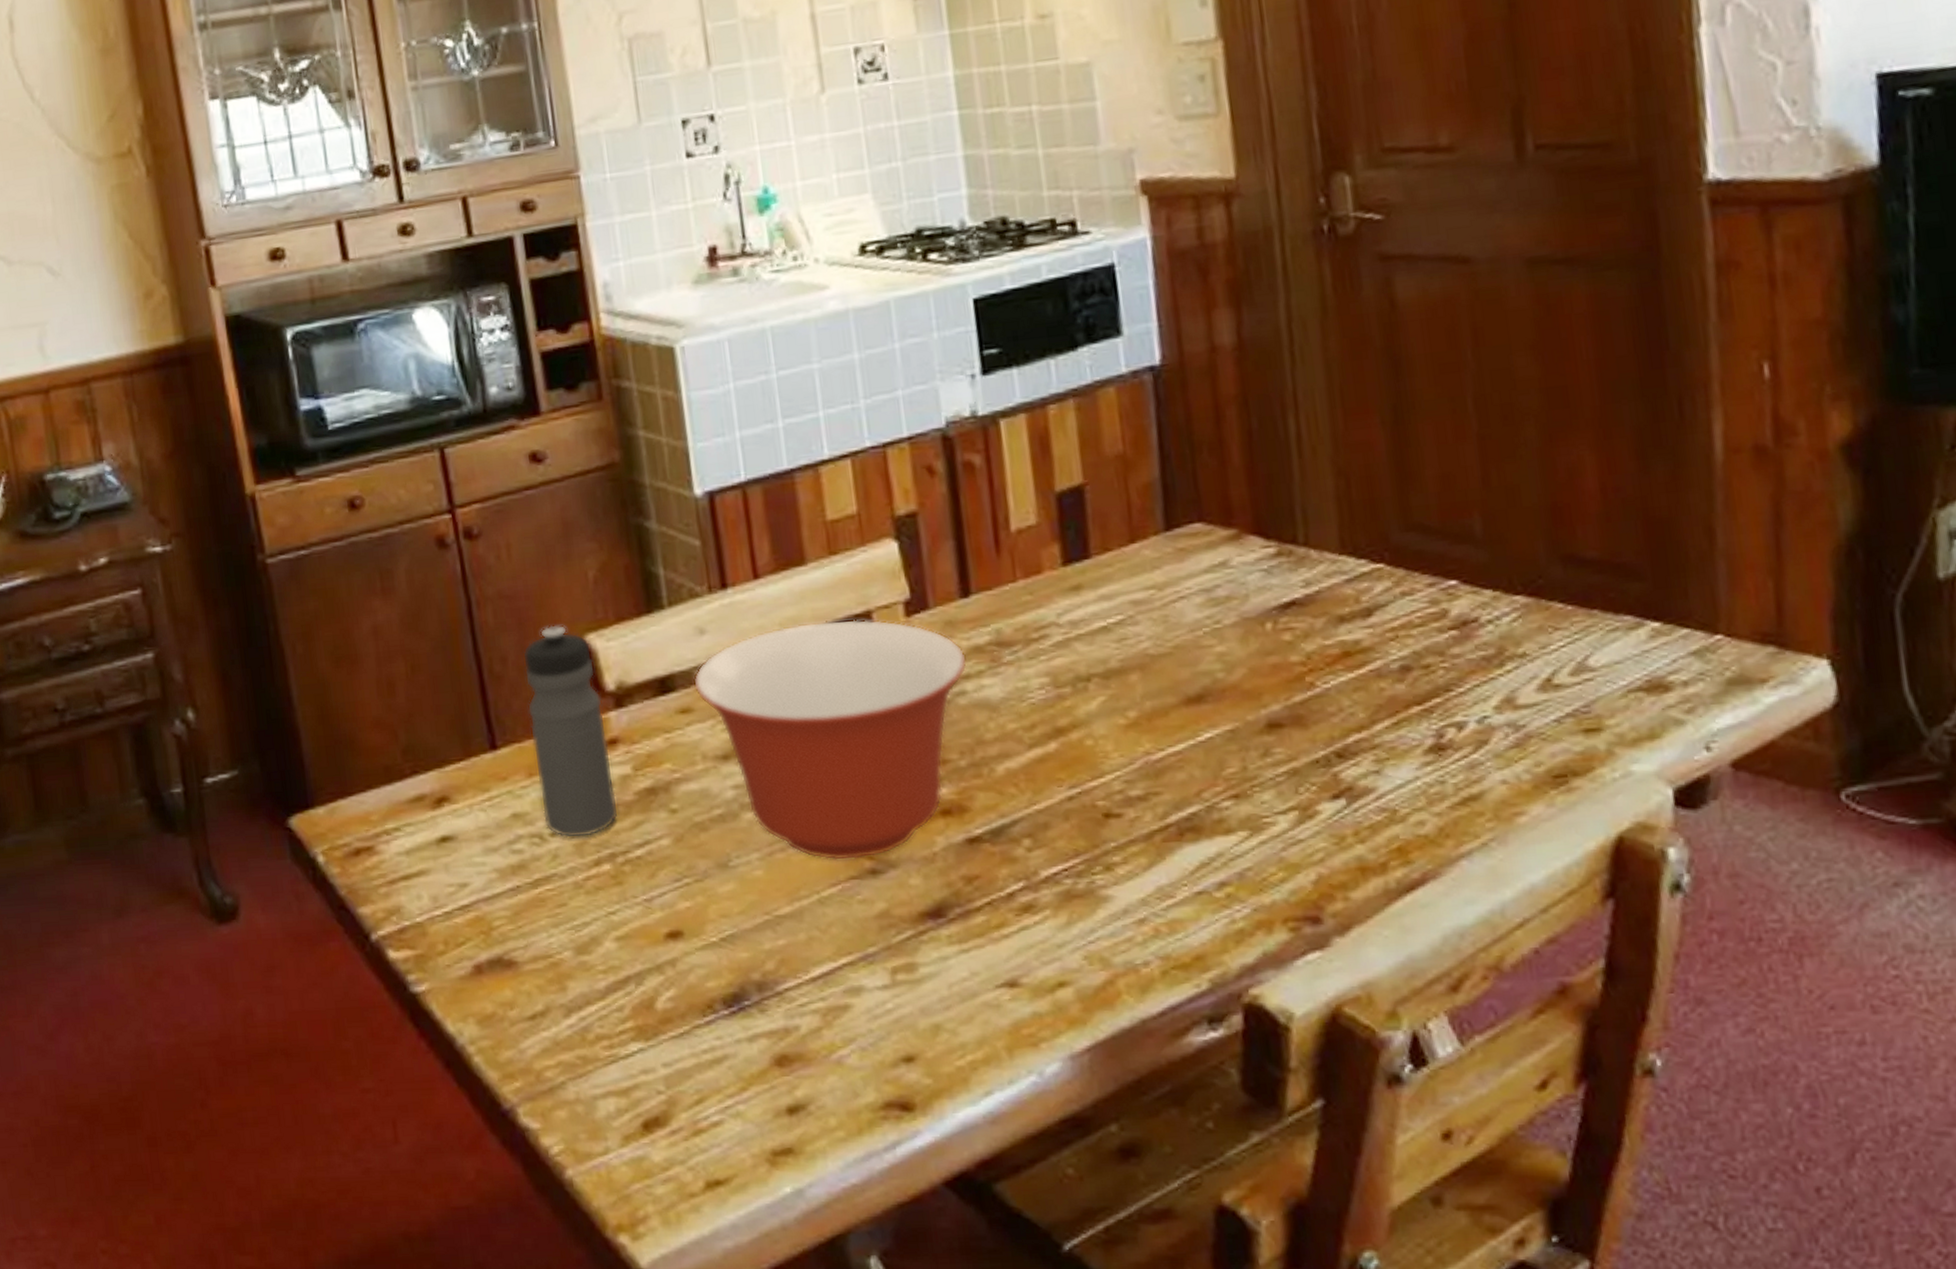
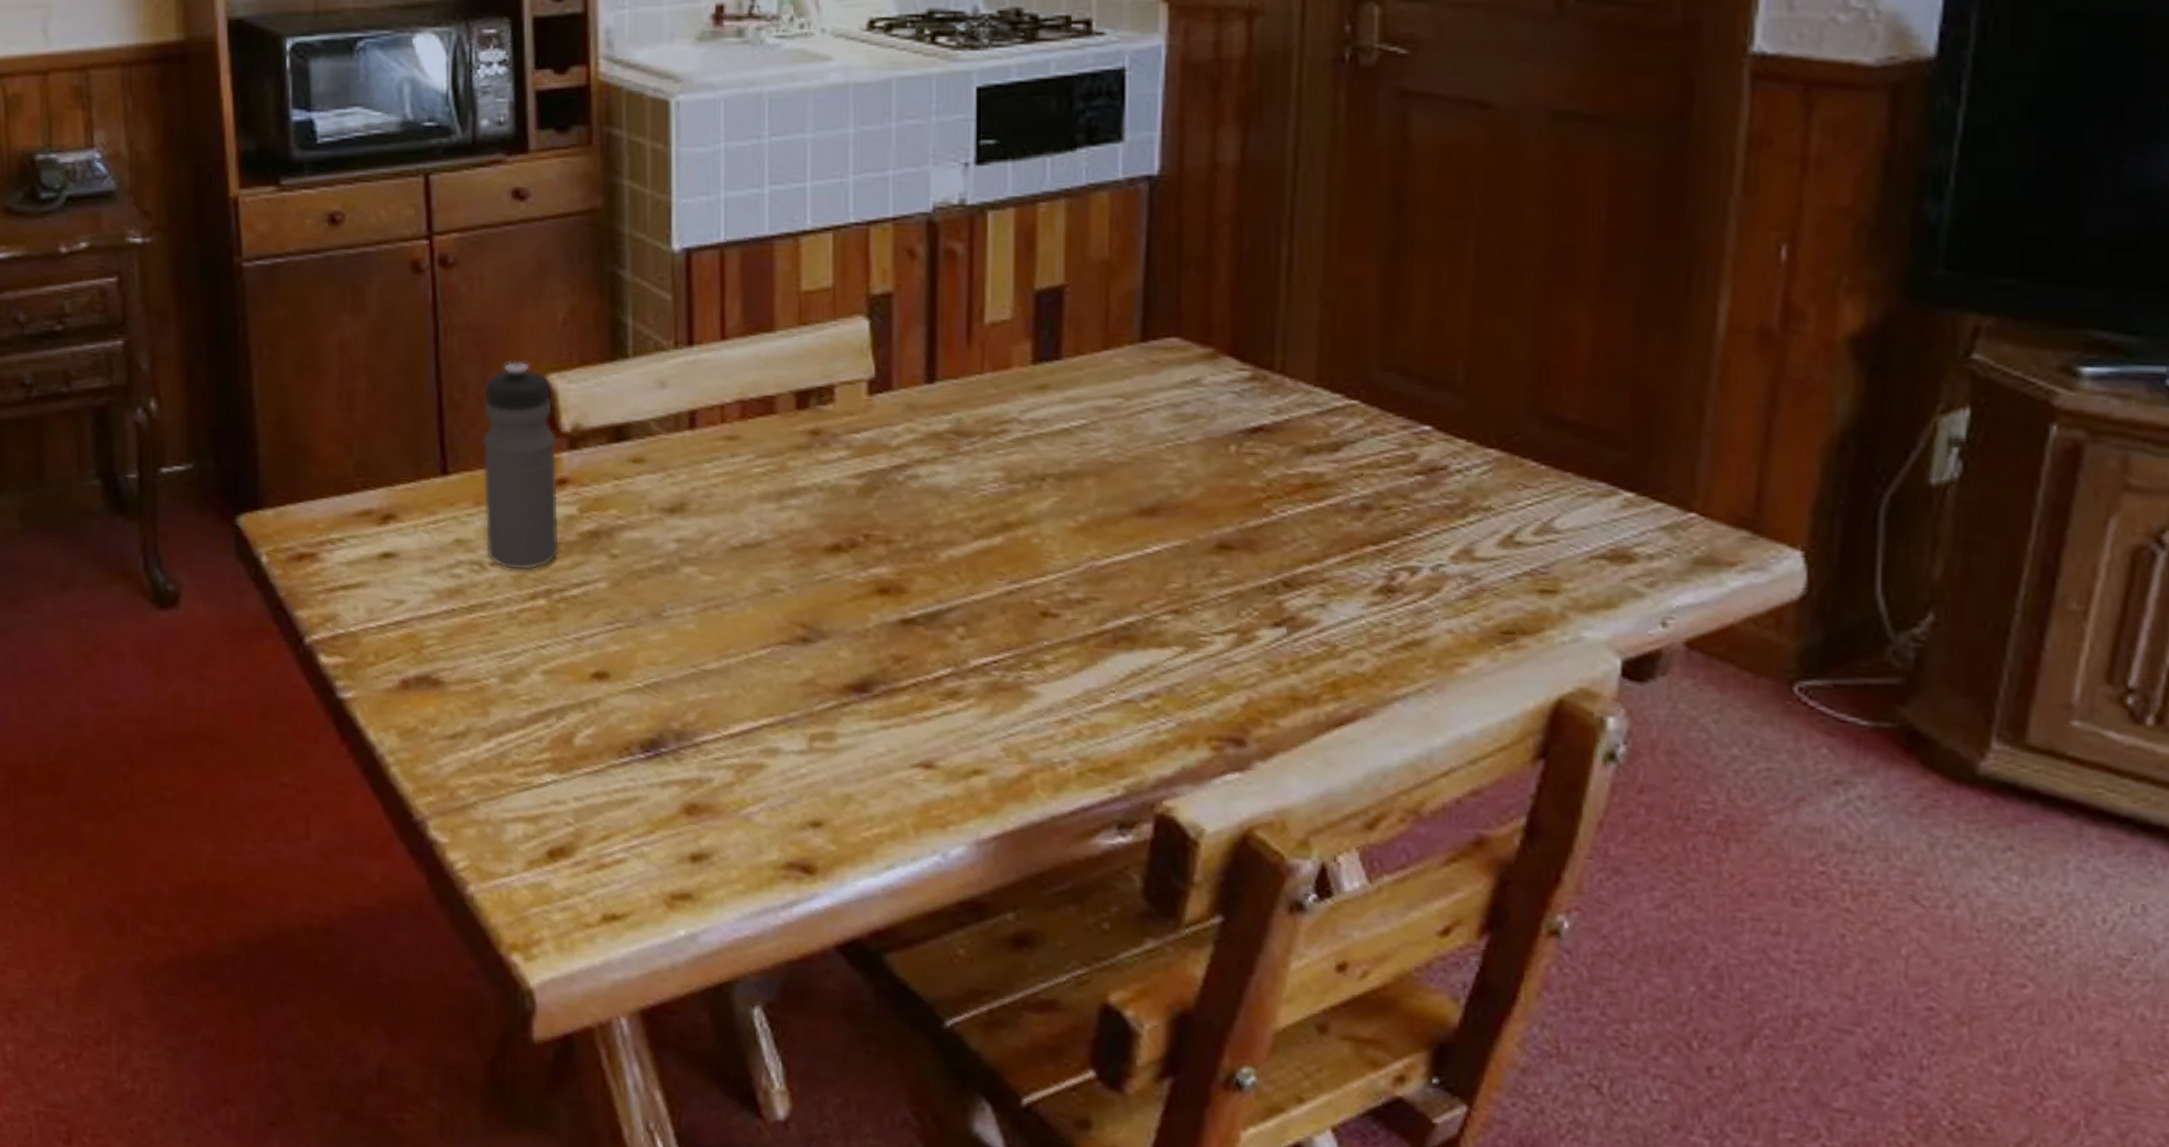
mixing bowl: present [693,619,968,860] -> none [648,389,925,626]

